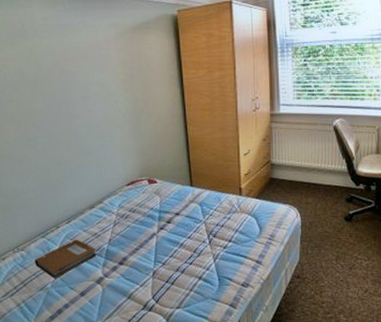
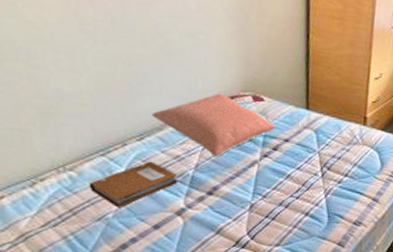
pillow: none [76,181,167,233] -> present [152,94,275,157]

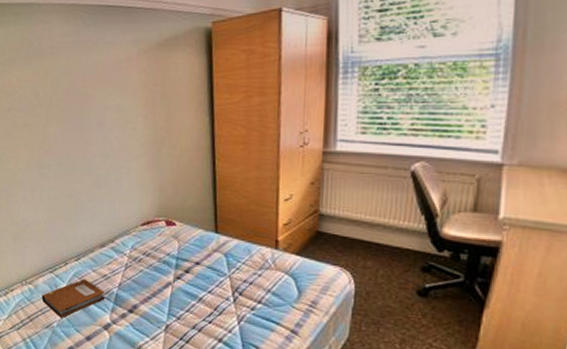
pillow: present [152,94,275,157] -> none [86,219,187,278]

